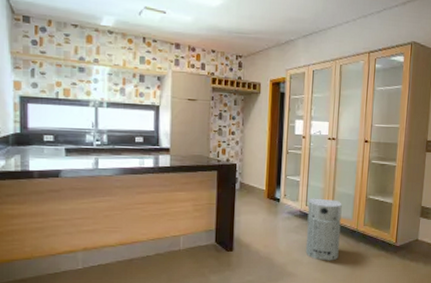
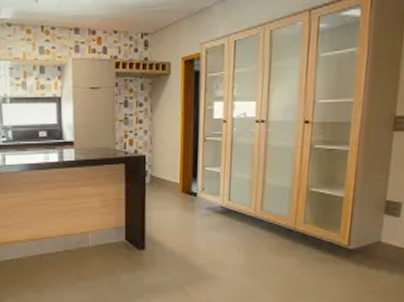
air purifier: present [305,198,342,261] -> none [229,192,275,264]

